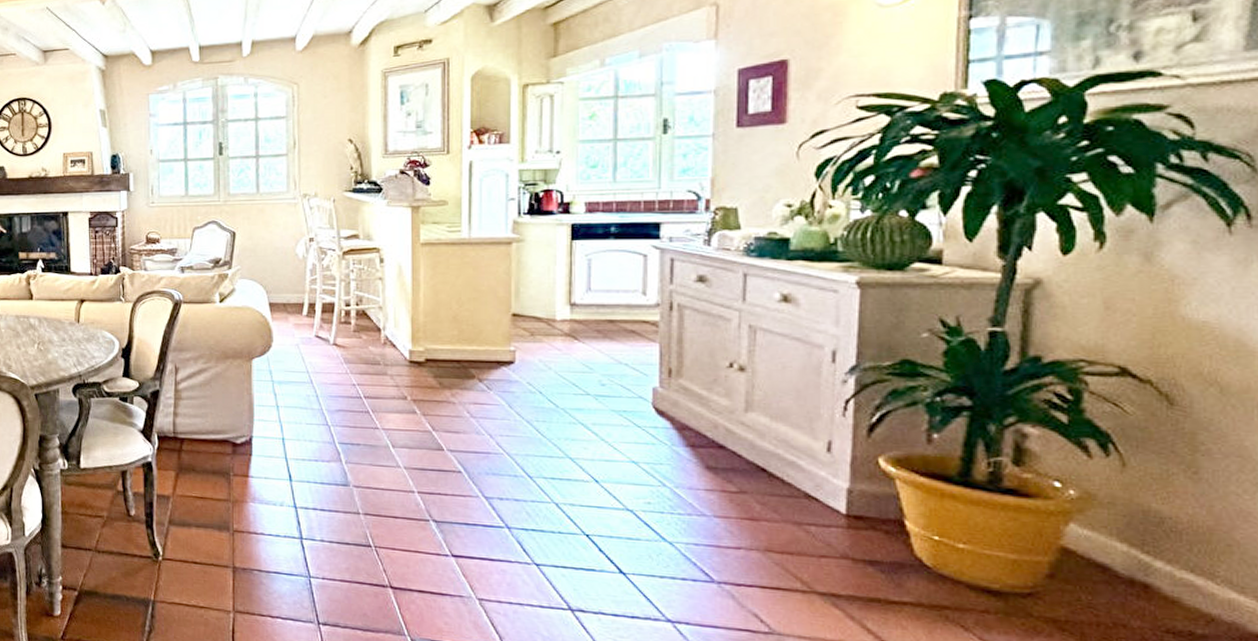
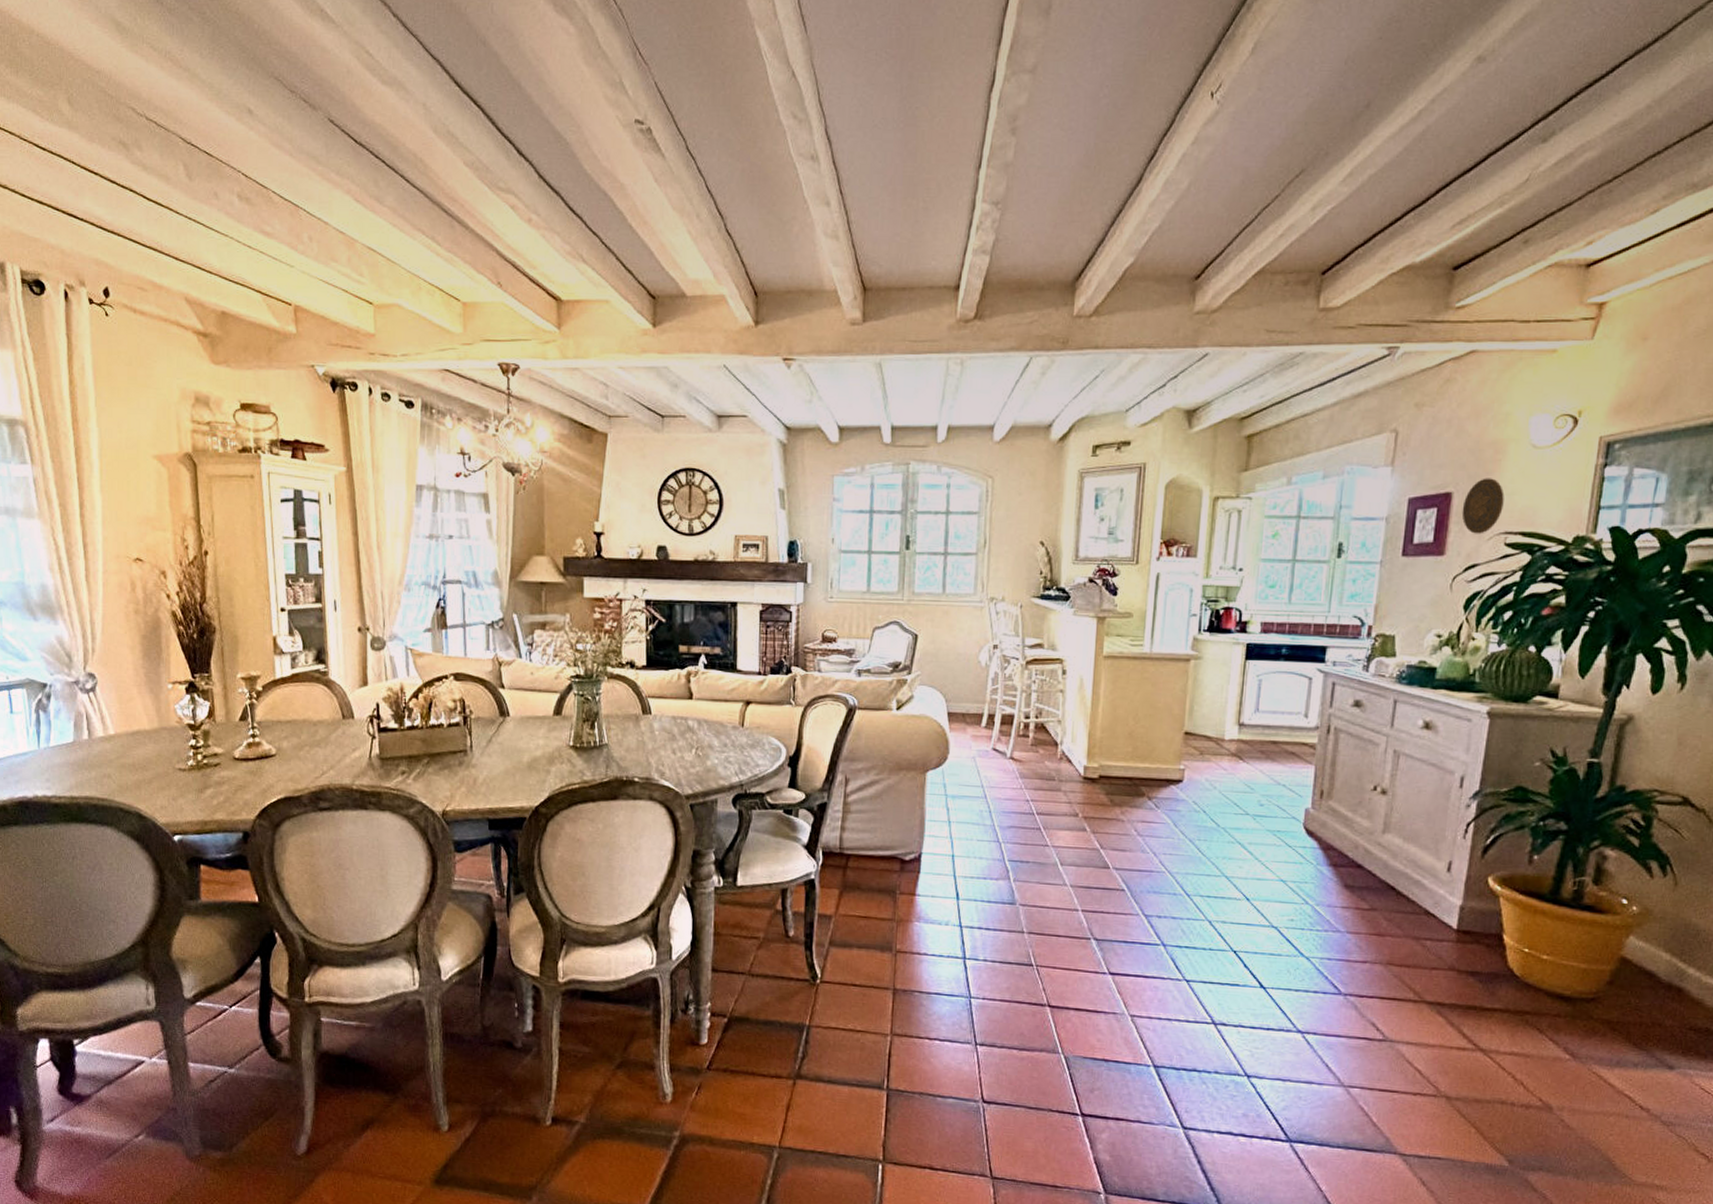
decorative plate: none [801,41,850,100] -> present [1461,478,1505,534]

